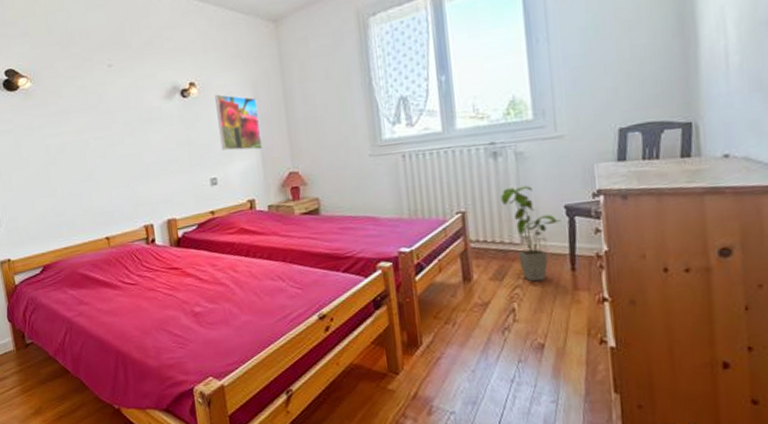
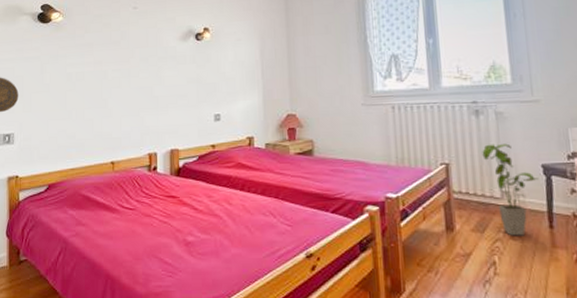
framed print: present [215,94,263,151] -> none [226,39,265,92]

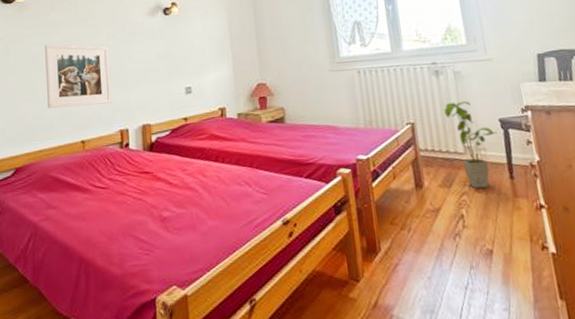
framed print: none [79,64,141,129] -> present [45,44,111,109]

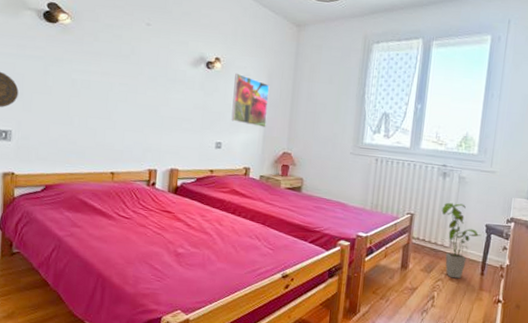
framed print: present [45,44,111,109] -> none [82,72,148,143]
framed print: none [194,13,235,63] -> present [231,73,270,128]

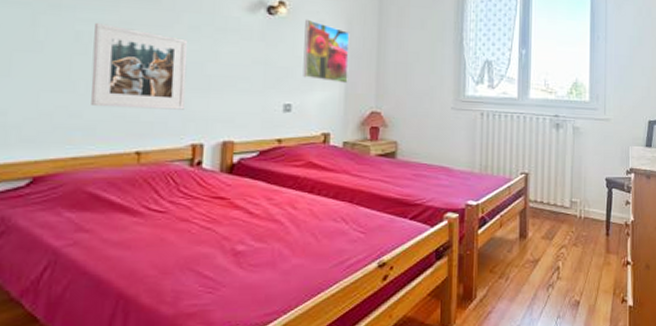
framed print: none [82,72,148,143] -> present [91,22,188,110]
house plant: present [441,202,481,279] -> none [558,156,602,243]

